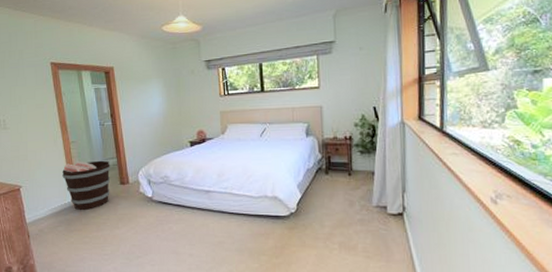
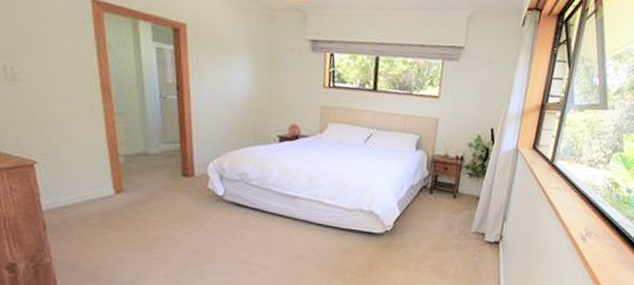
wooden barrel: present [62,160,111,211] -> none [100,139,171,203]

